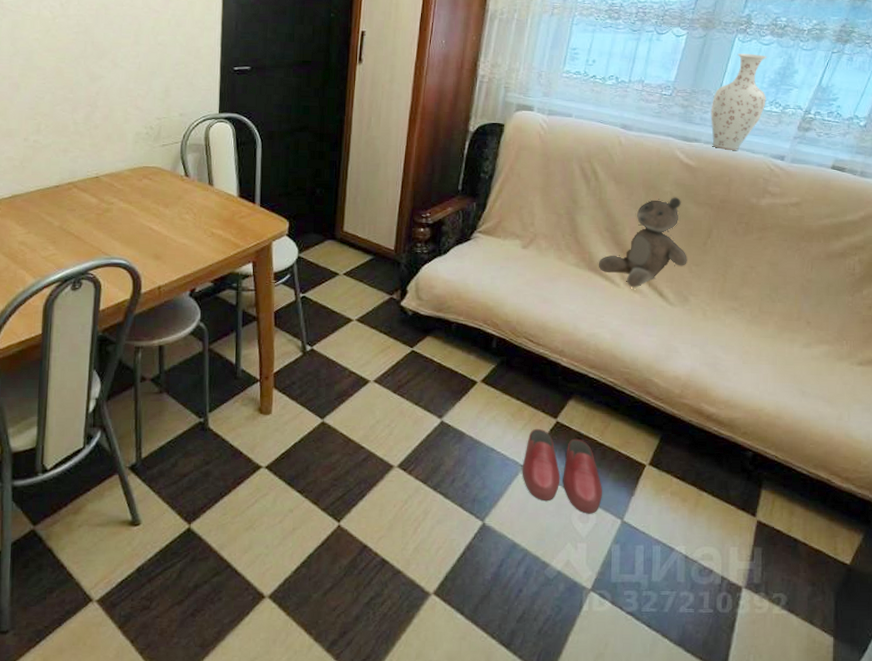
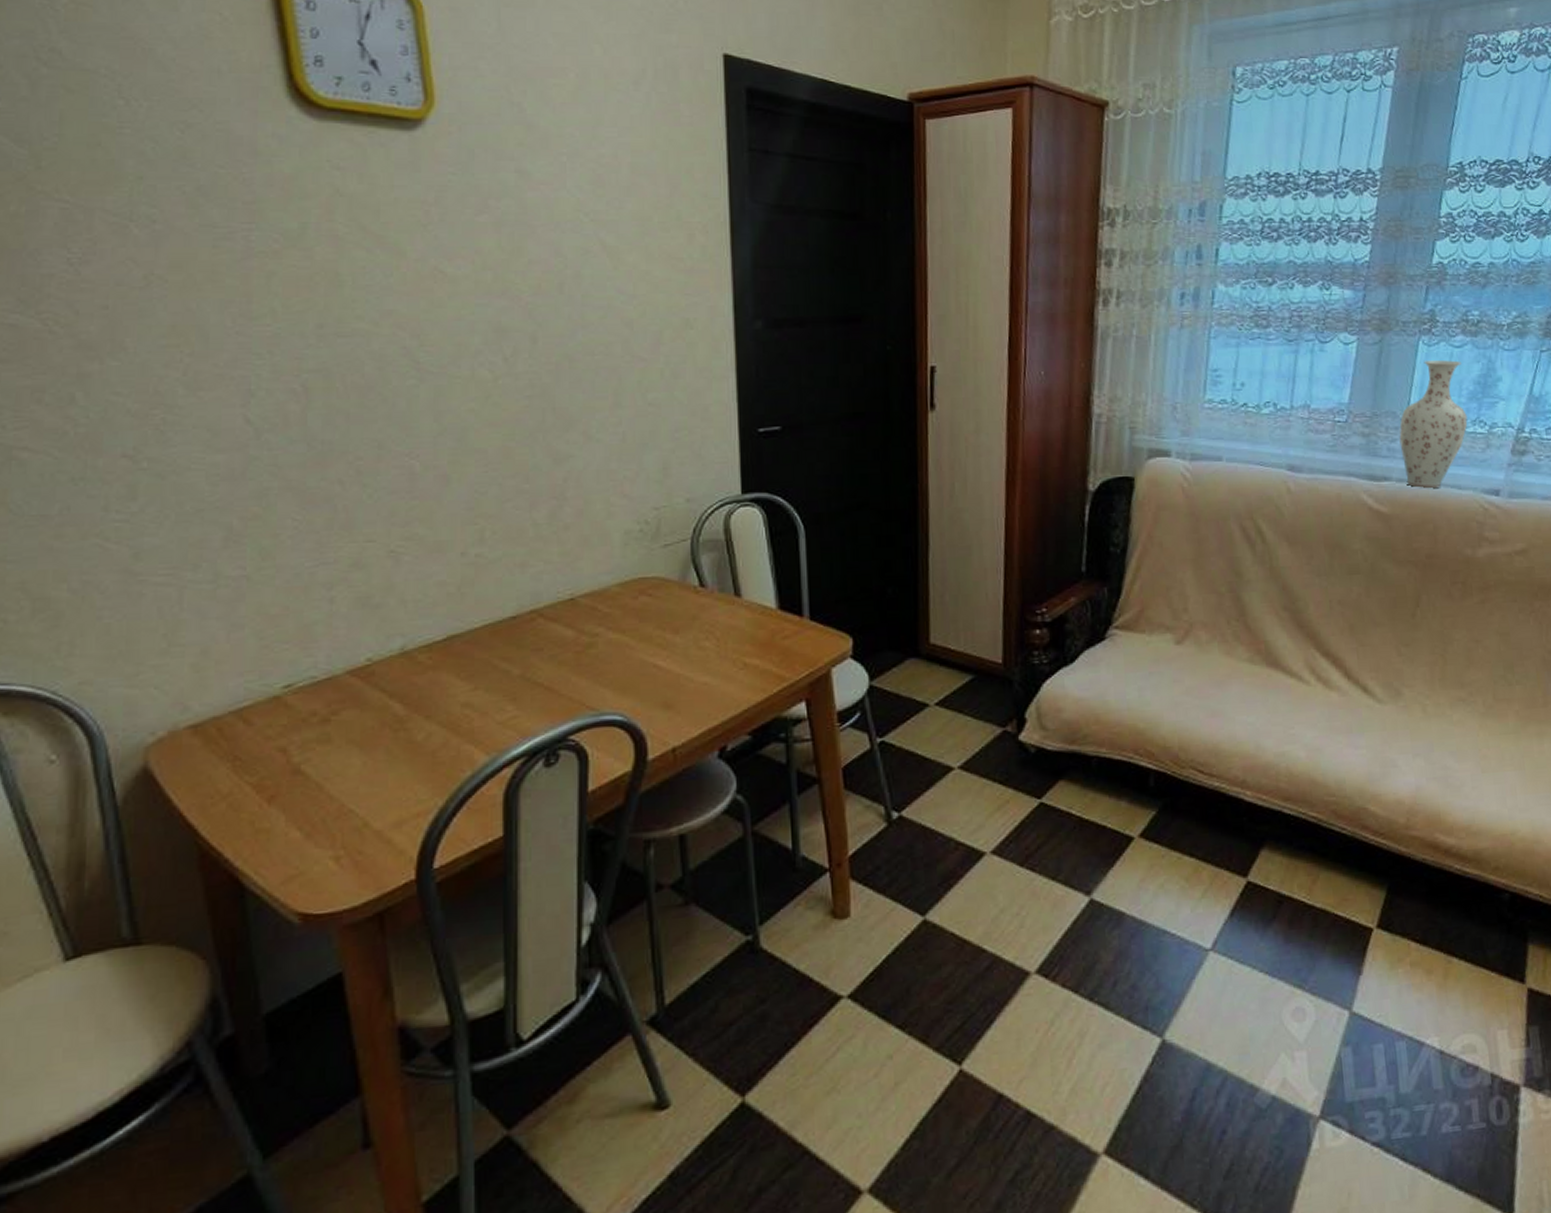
slippers: present [522,428,602,514] -> none [1207,894,1320,1008]
stuffed animal: present [599,197,687,288] -> none [1279,556,1394,684]

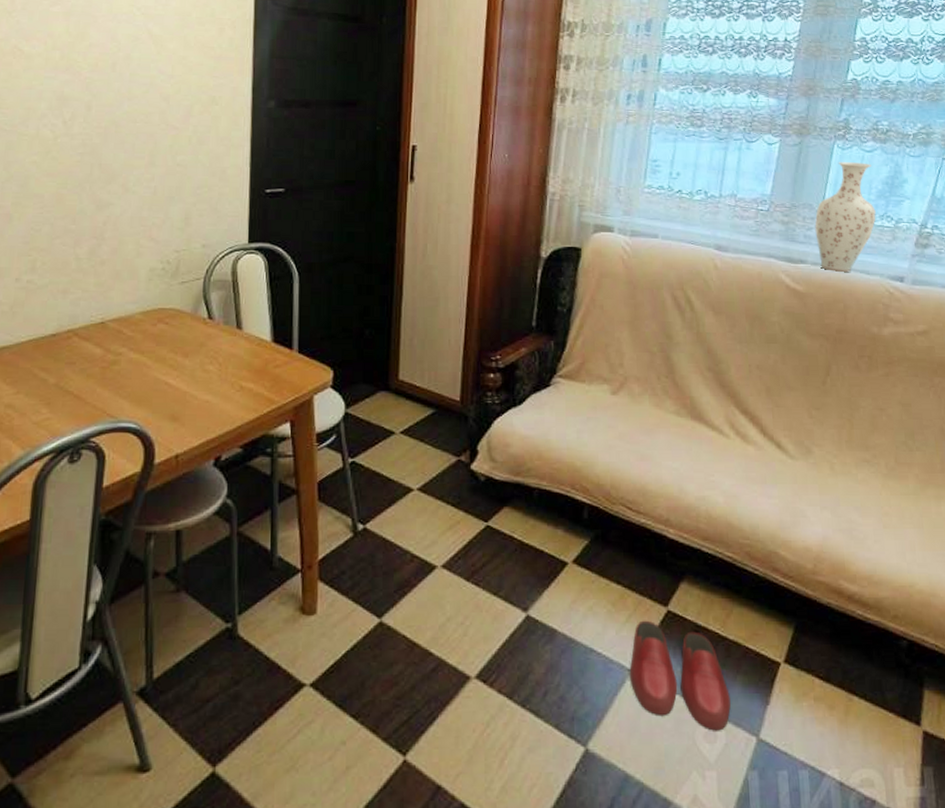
slippers: none [1207,894,1320,1008] -> present [629,620,731,731]

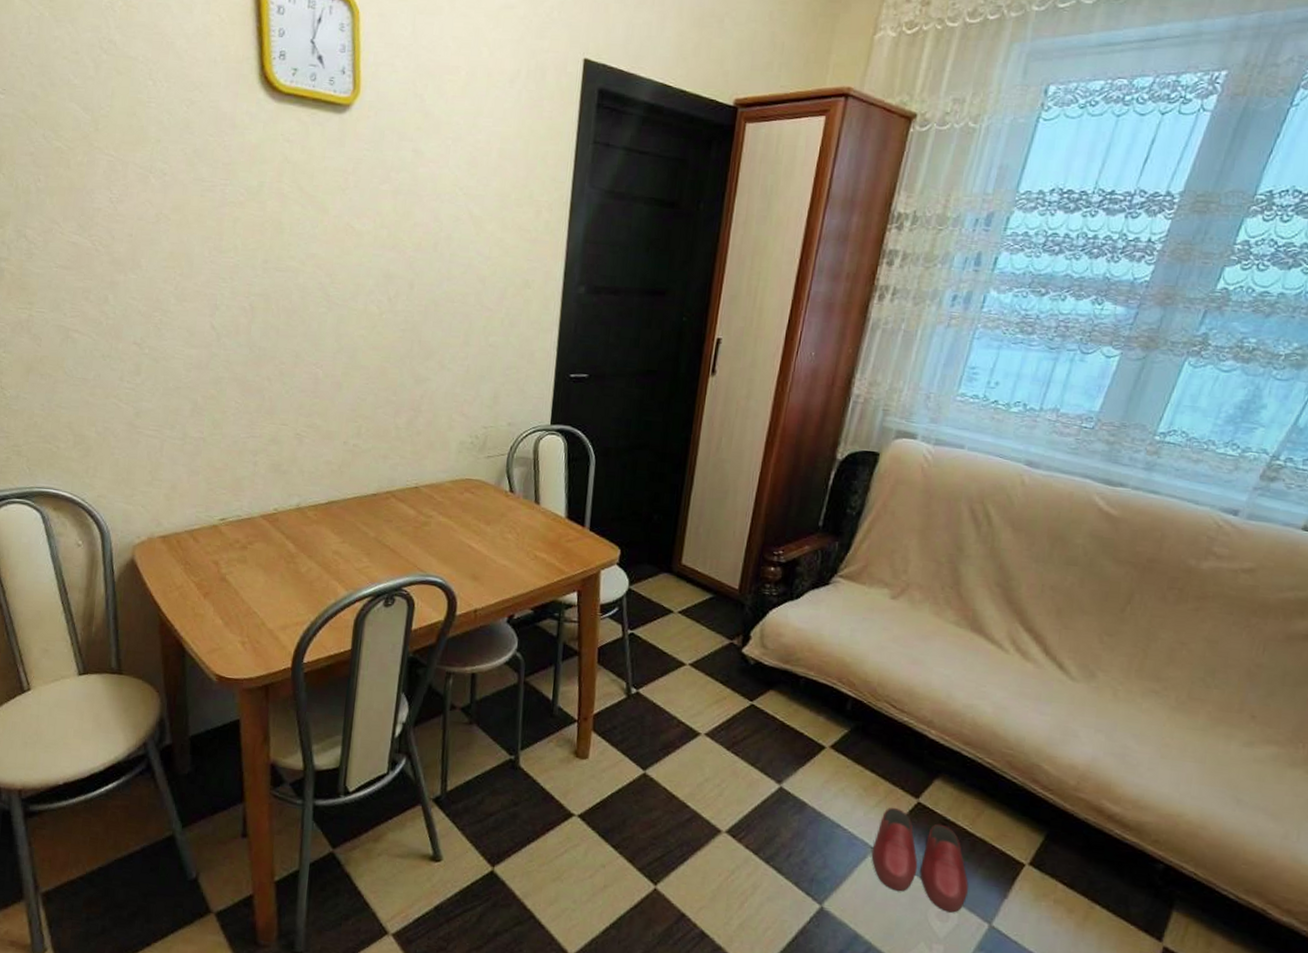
vase: present [815,162,876,273] -> none [1142,381,1226,501]

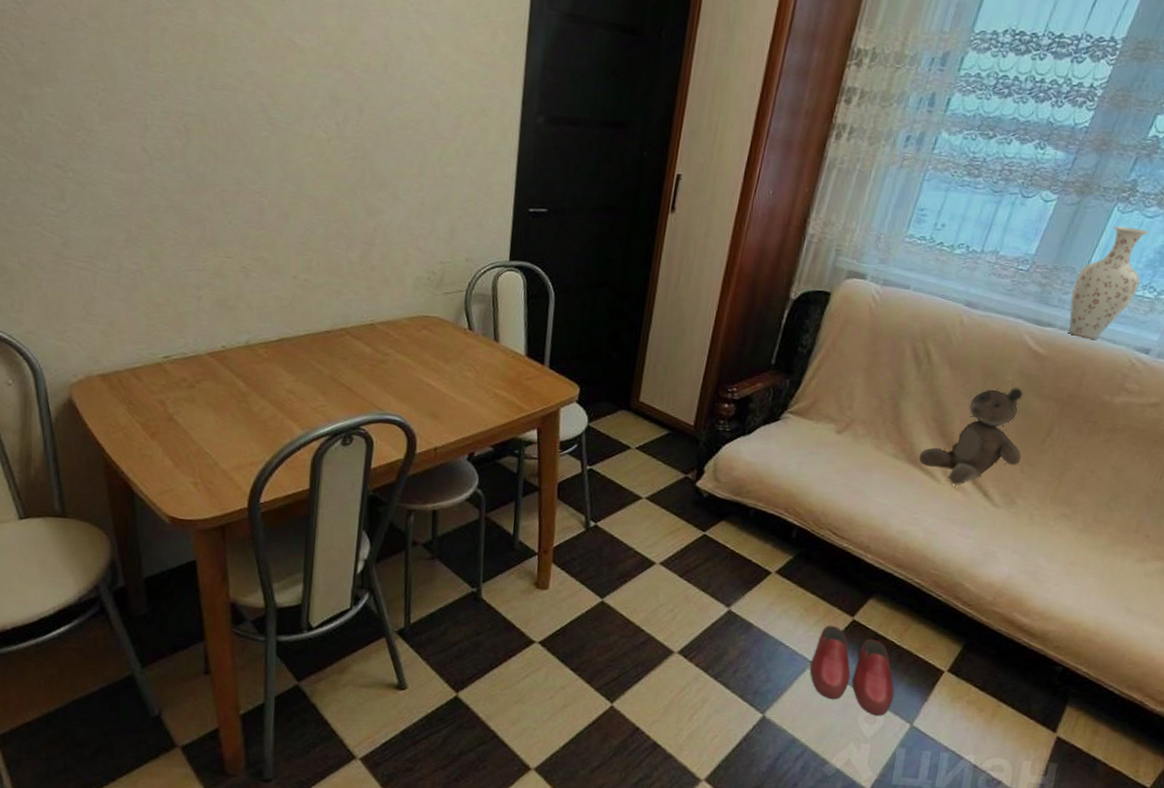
stuffed animal: none [984,551,1098,656] -> present [920,387,1023,485]
vase: none [1142,381,1226,501] -> present [1068,226,1149,341]

